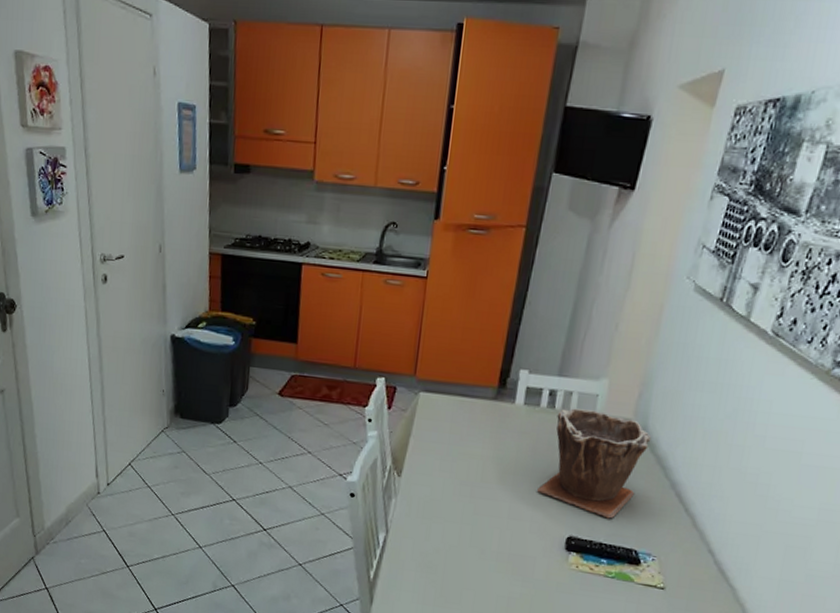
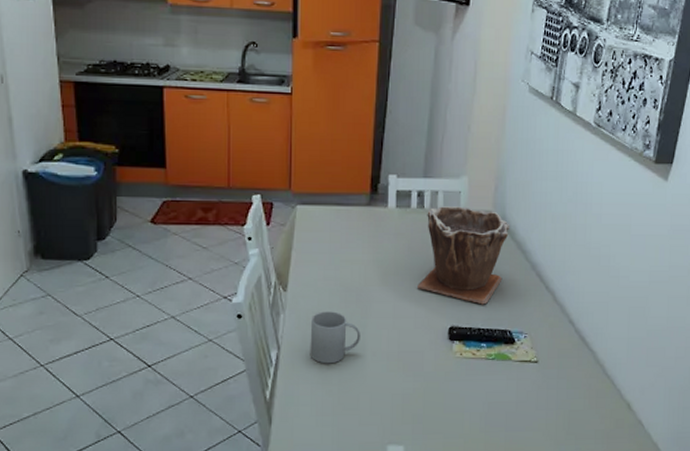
mug: none [417,501,471,556] -> present [310,311,360,364]

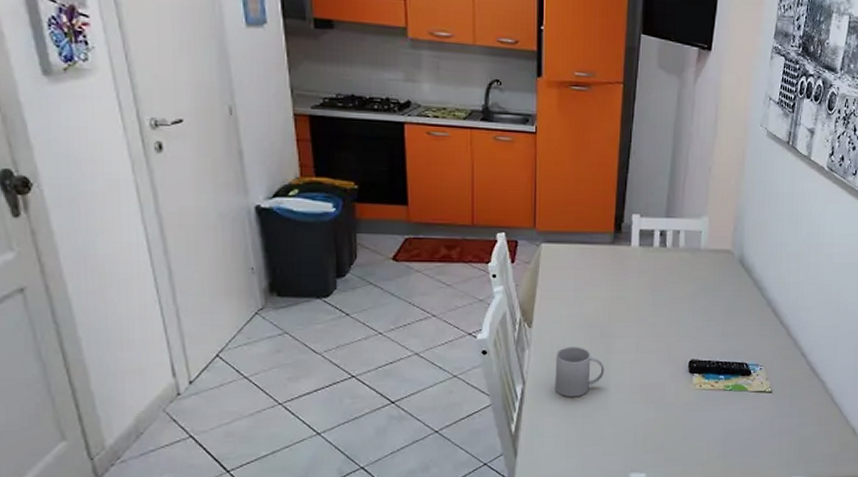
plant pot: present [417,206,510,305] -> none [659,245,748,339]

